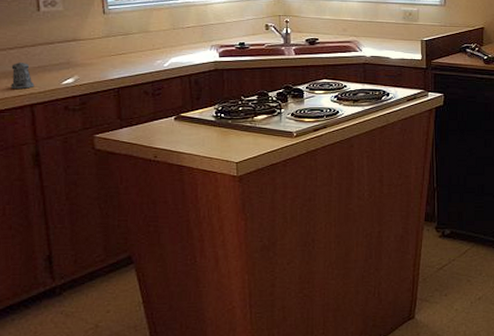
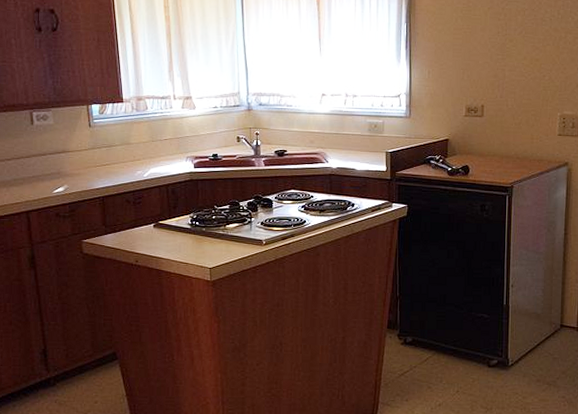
pepper shaker: present [11,63,35,89] -> none [9,172,30,197]

